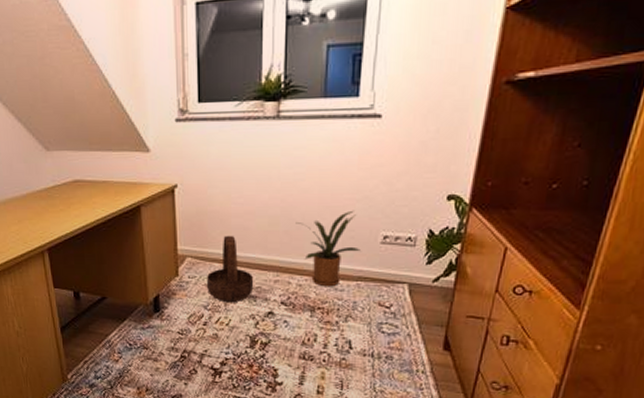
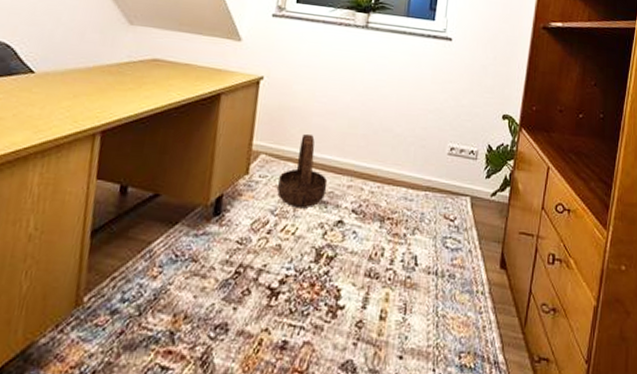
house plant: present [295,210,361,287] -> none [373,120,430,196]

